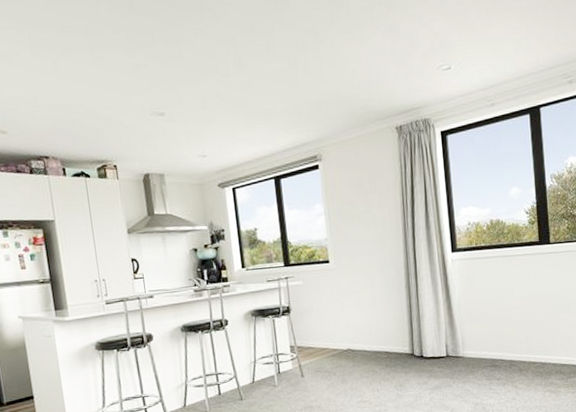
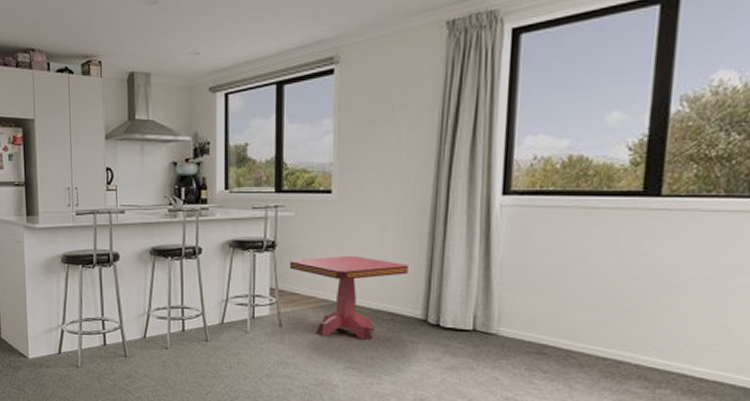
side table: none [303,310,395,380] -> present [289,255,408,340]

